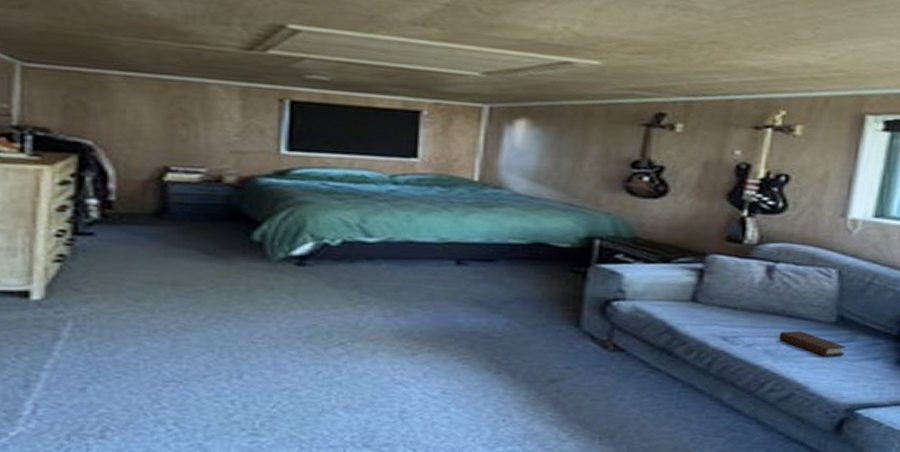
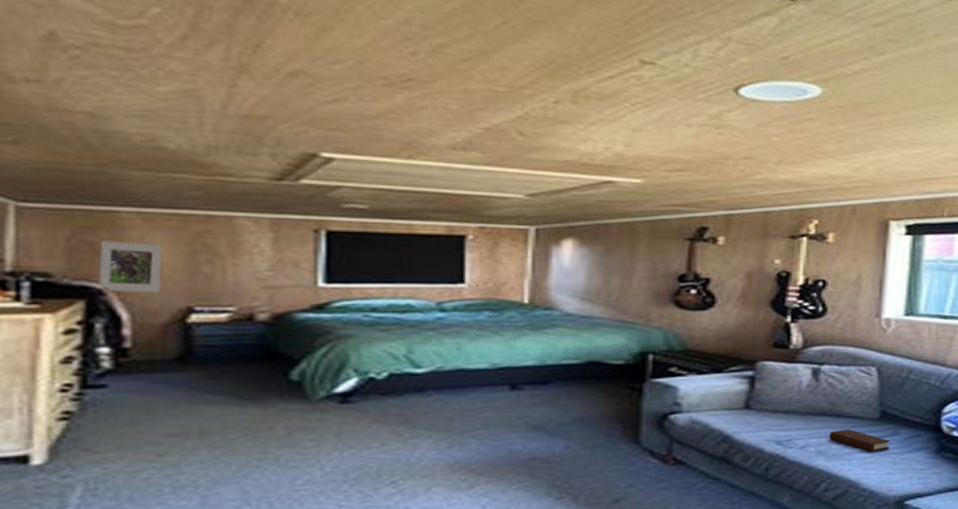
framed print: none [90,100,145,153] -> present [99,240,163,294]

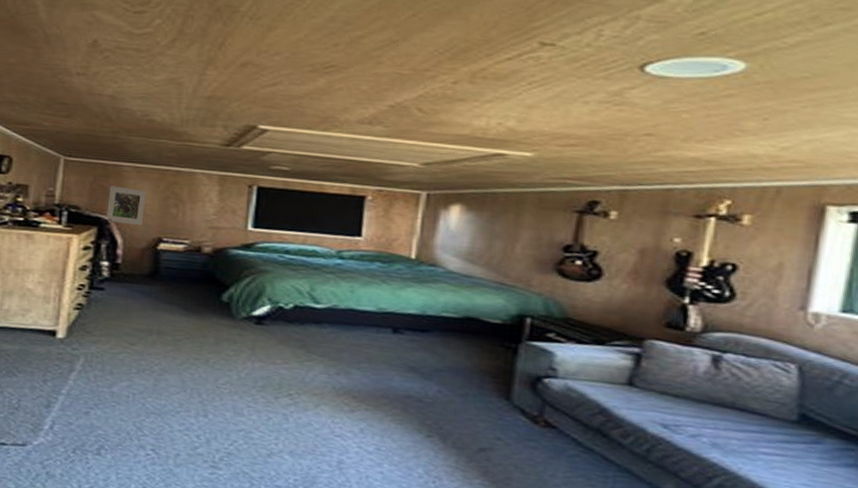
book: present [829,429,890,452] -> none [727,424,810,458]

